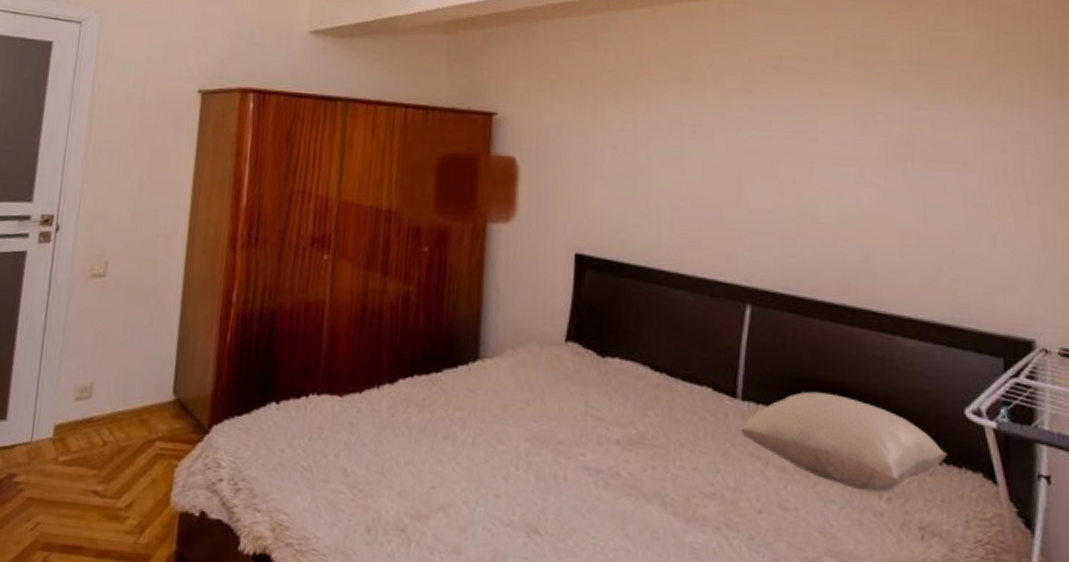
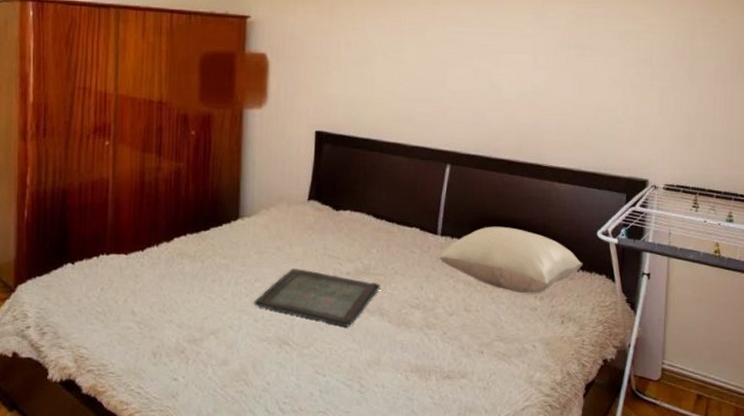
serving tray: none [495,430,661,516] -> present [254,269,380,326]

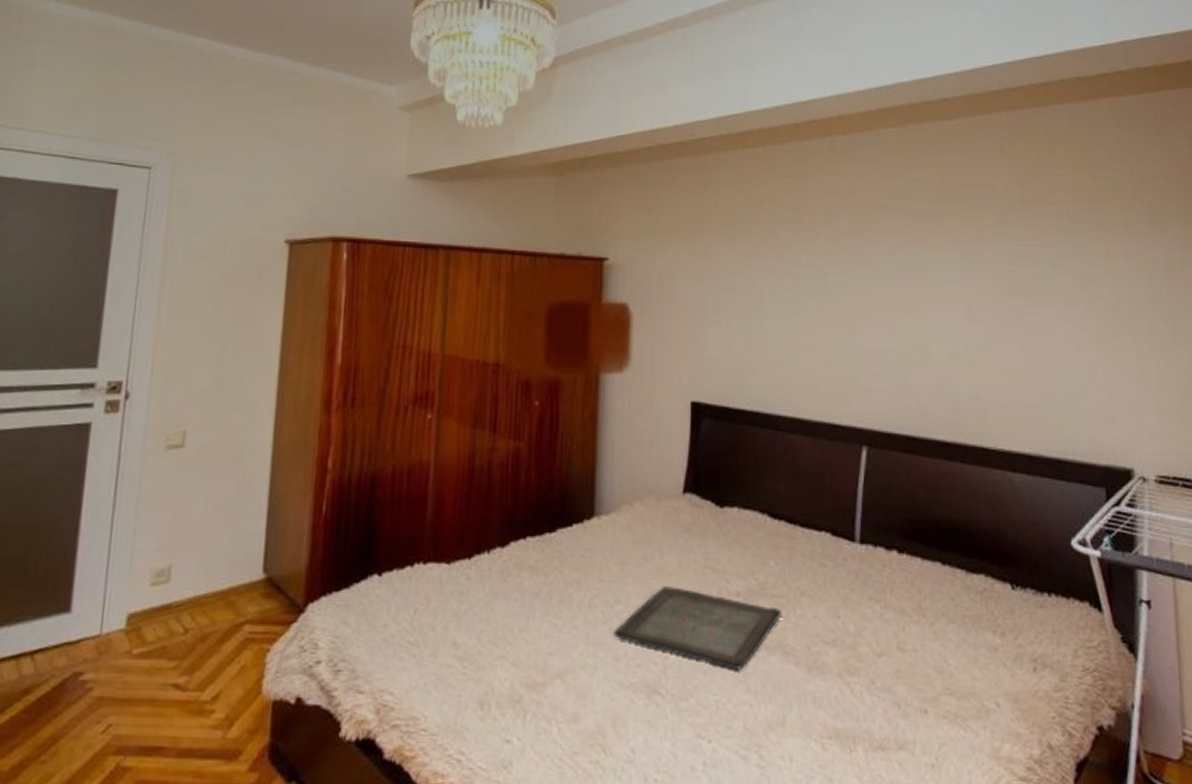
pillow: present [439,226,583,294] -> none [859,531,1056,628]

